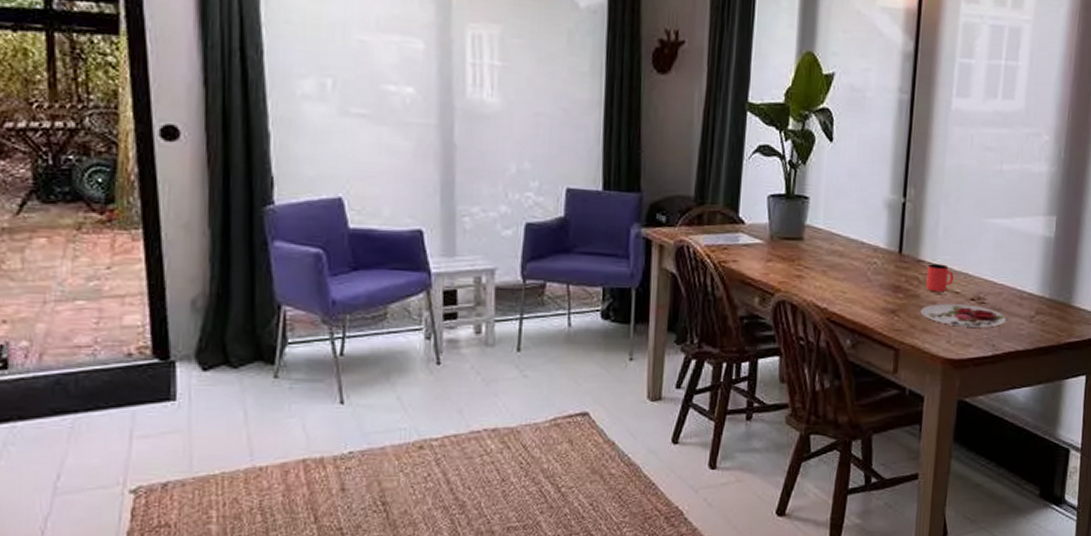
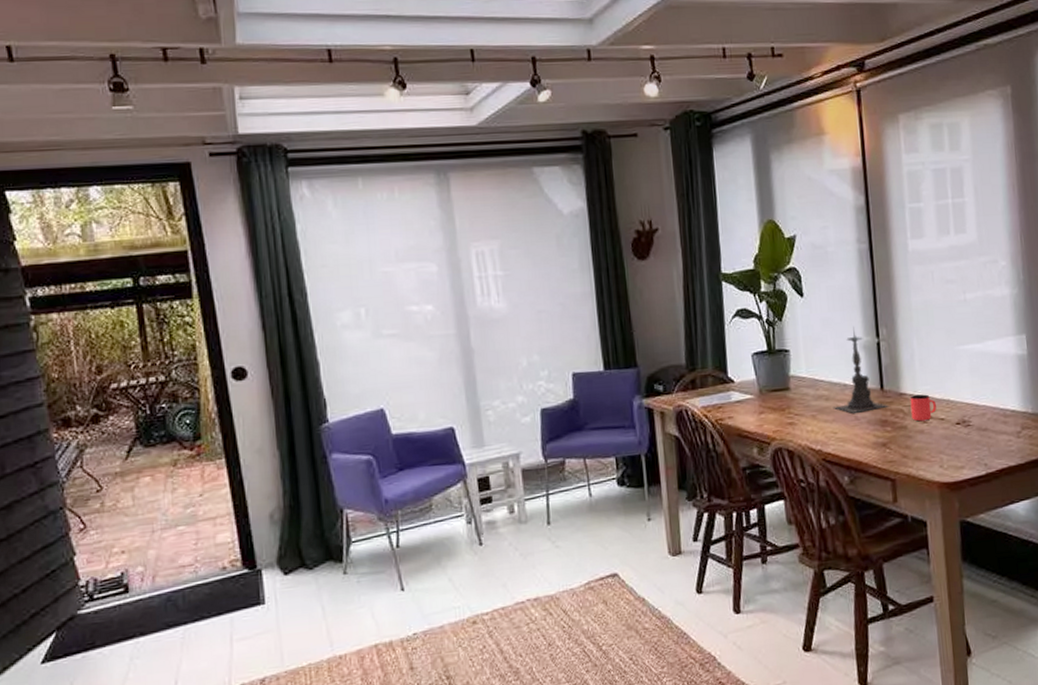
candle holder: none [846,182,904,274] -> present [833,327,889,413]
plate: present [920,304,1006,328] -> none [910,429,994,451]

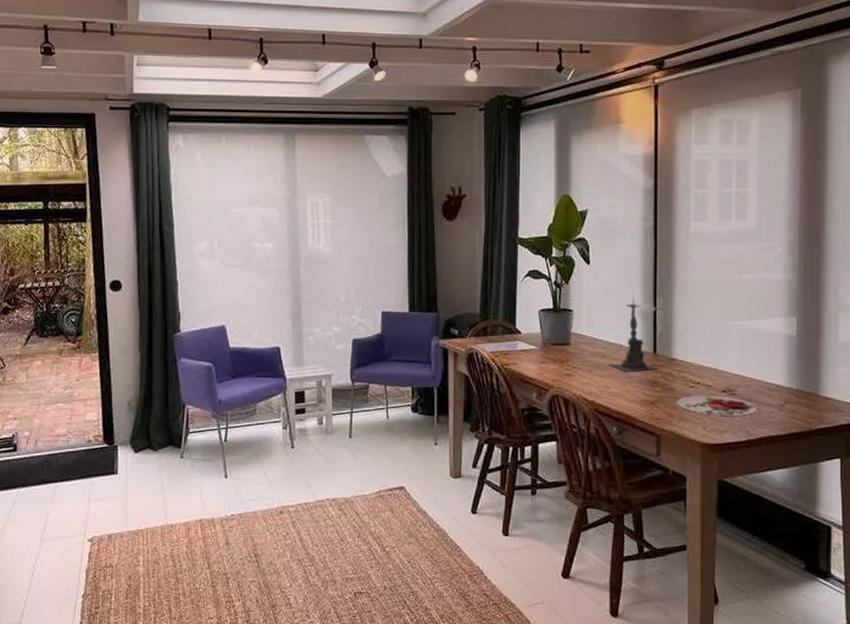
cup: present [910,394,936,422] -> none [680,361,704,386]
plate: none [910,429,994,451] -> present [677,396,757,416]

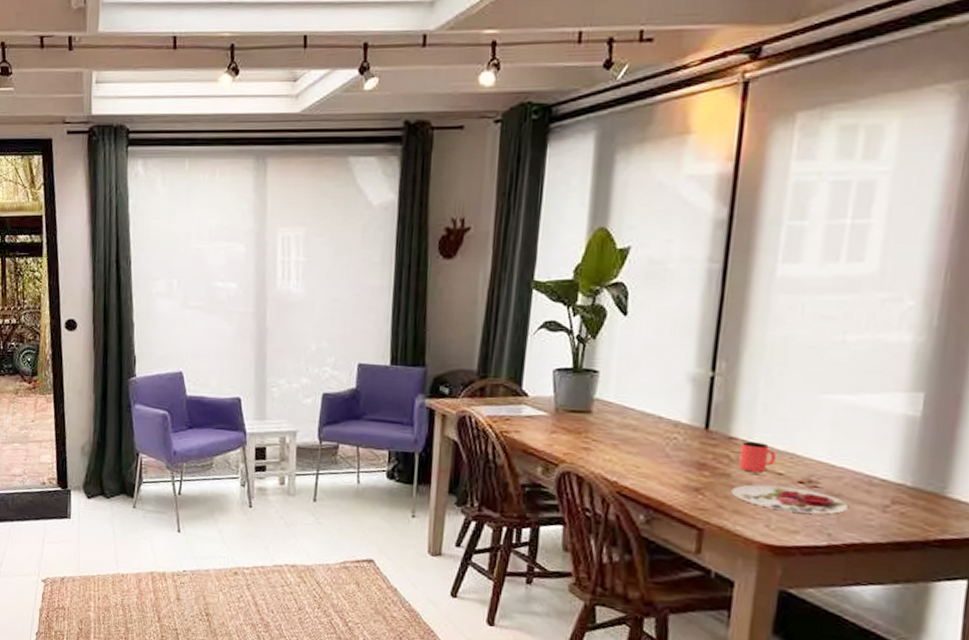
candle holder: present [608,295,660,372] -> none [640,355,711,450]
cup: none [680,361,704,386] -> present [739,441,776,473]

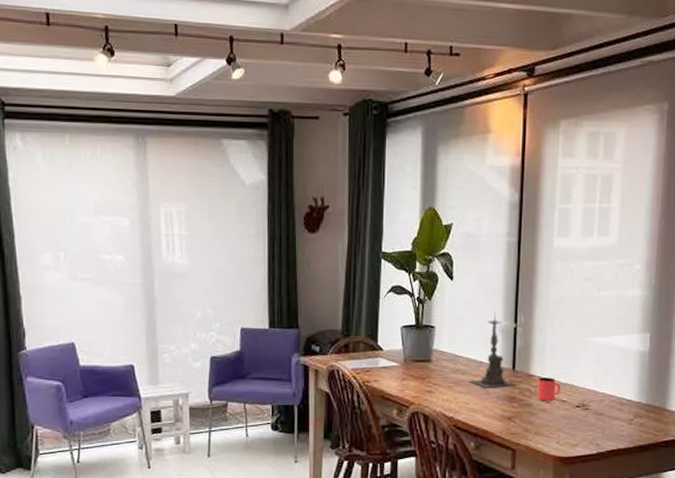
candle holder: none [640,355,711,450] -> present [468,311,518,388]
plate: present [731,484,848,514] -> none [533,411,608,430]

